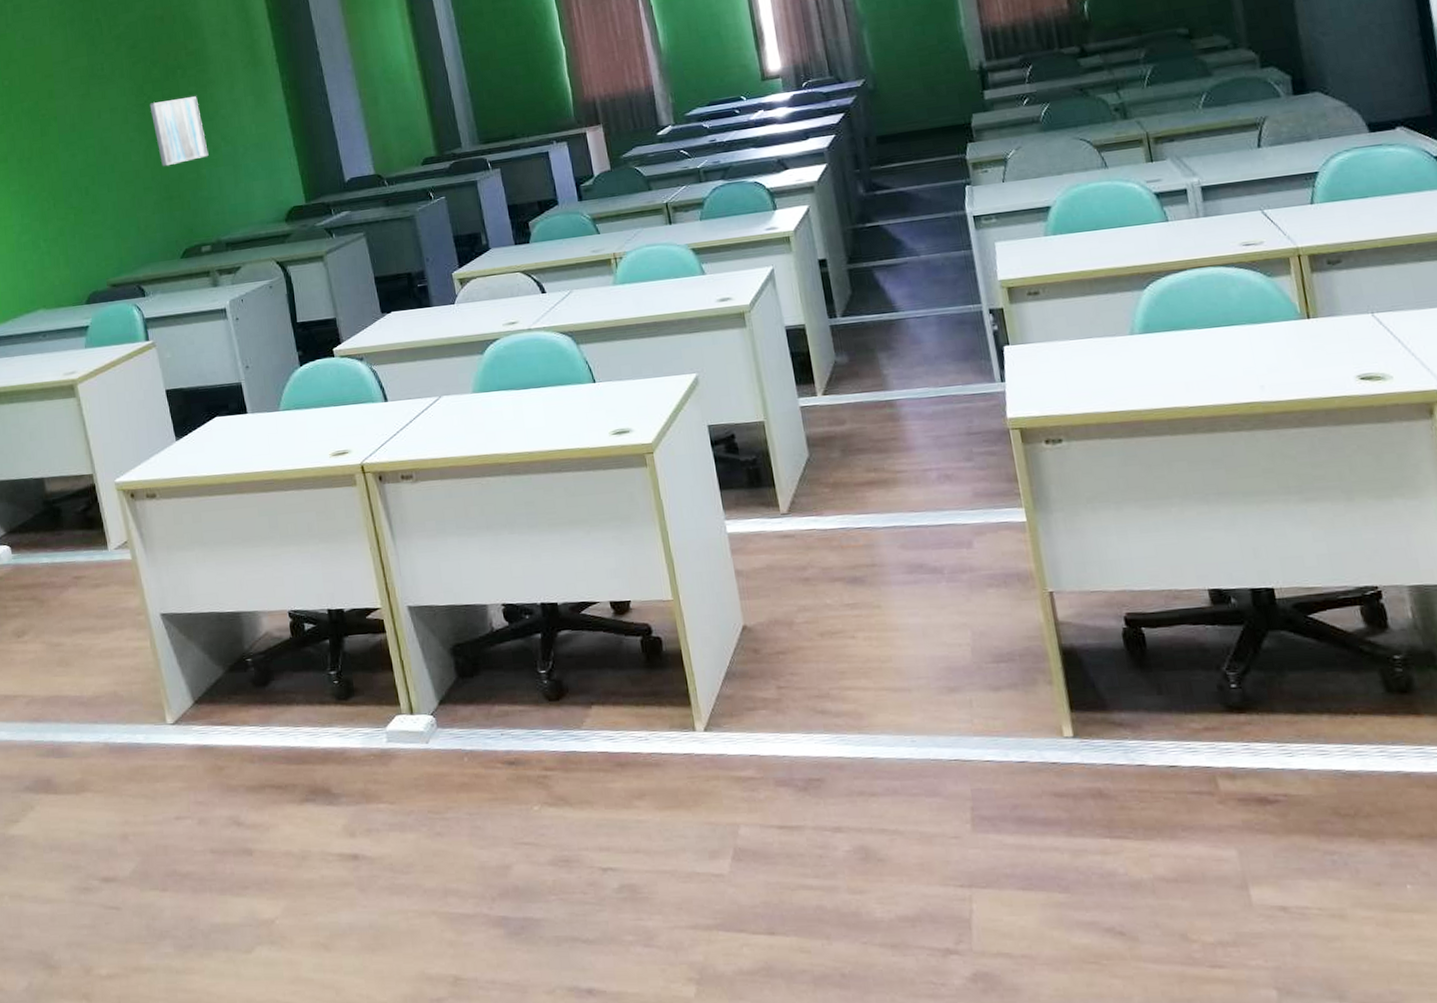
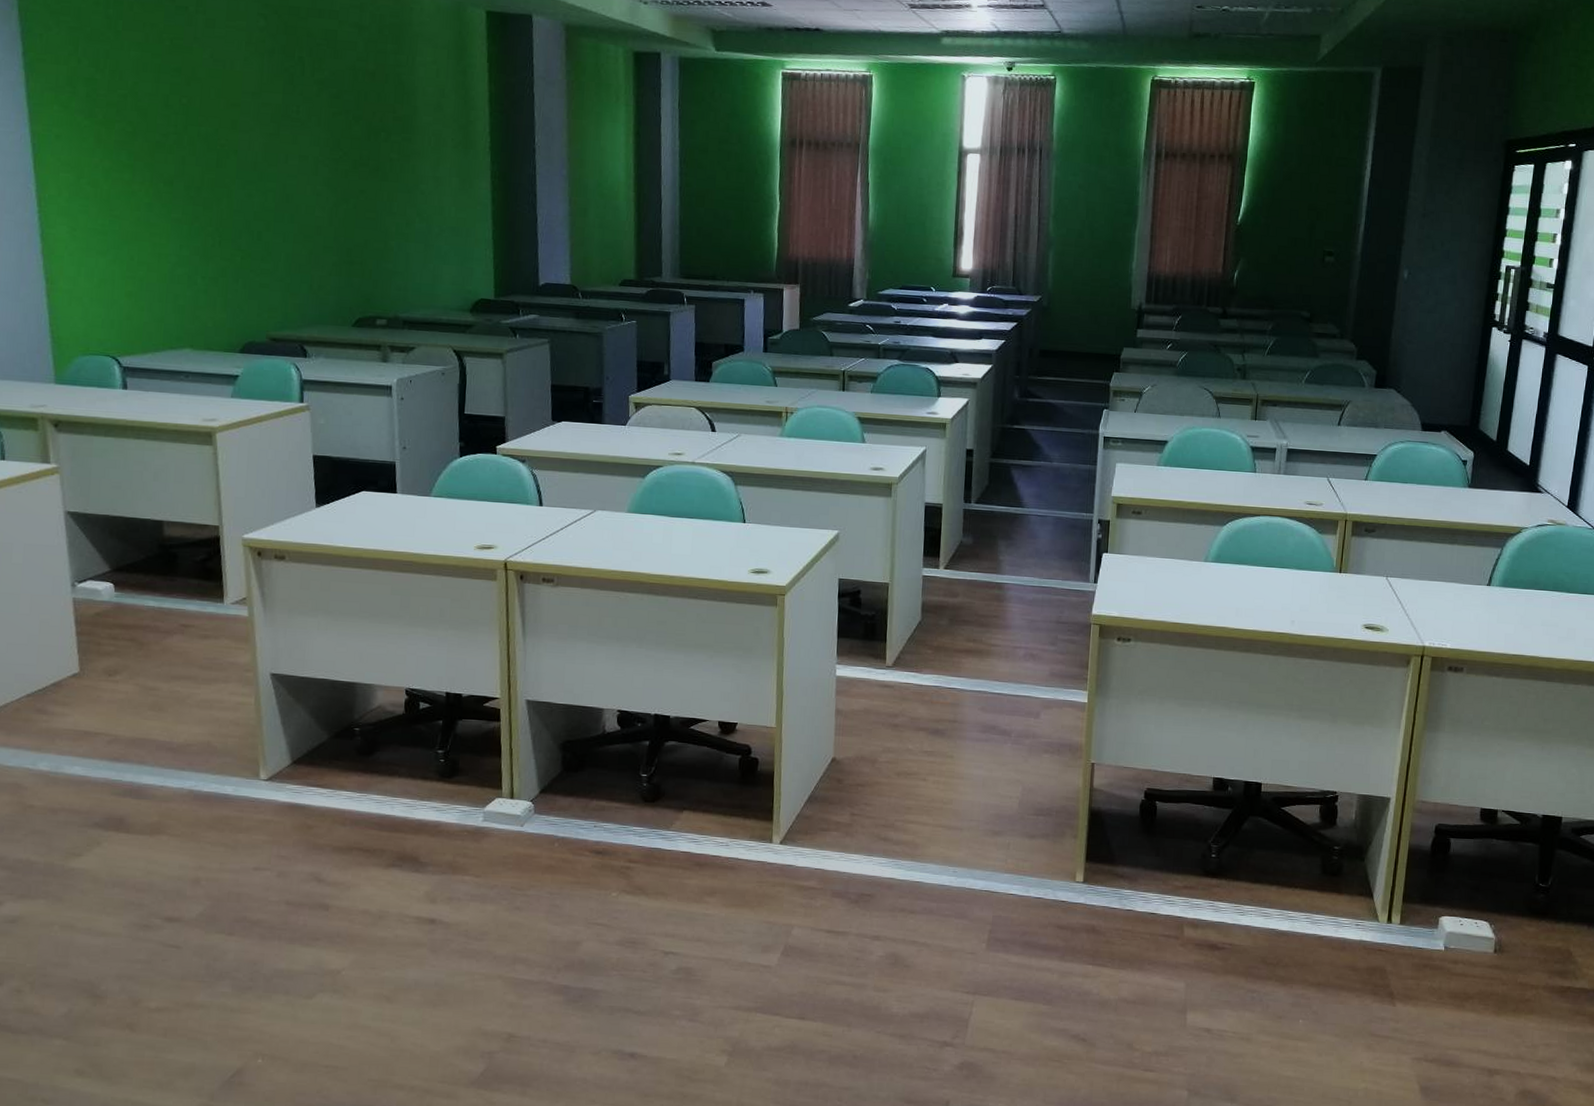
wall art: present [149,96,209,167] -> none [344,160,401,230]

